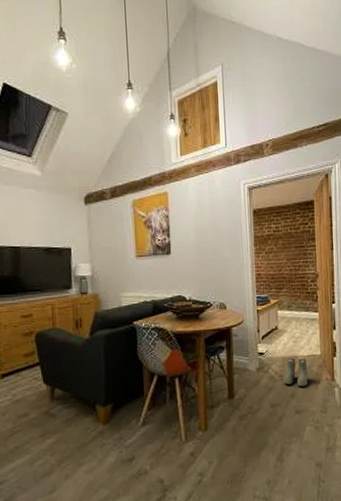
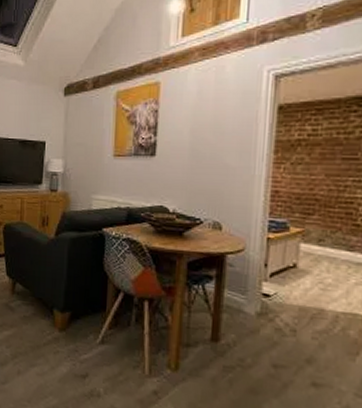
boots: present [284,358,308,387] -> none [298,310,341,354]

